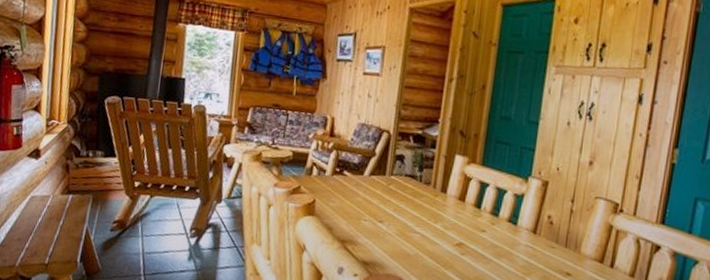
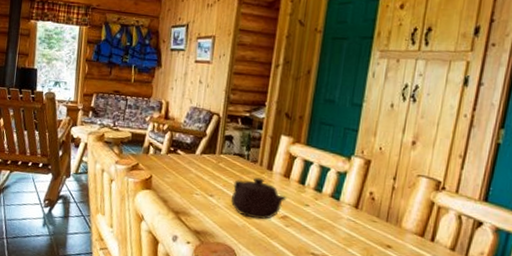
teapot: none [403,201,463,248] -> present [231,177,287,220]

